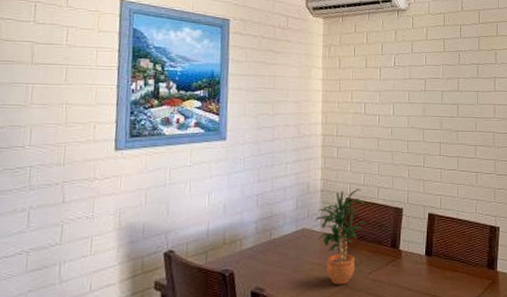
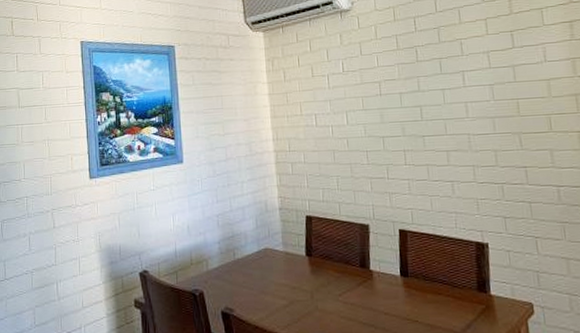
potted plant: present [315,189,367,285] -> none [276,205,331,307]

